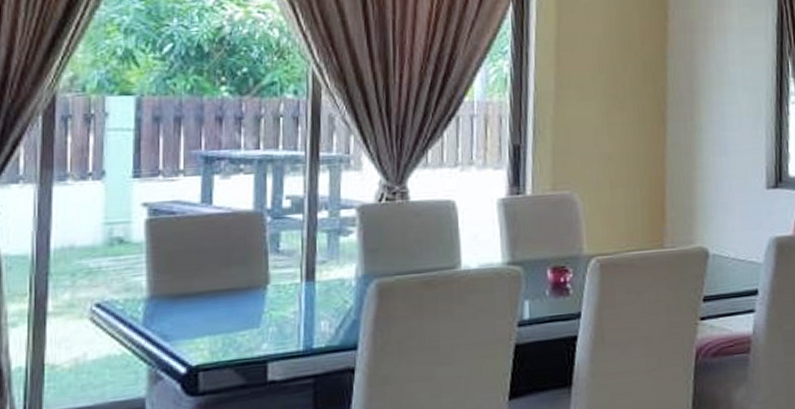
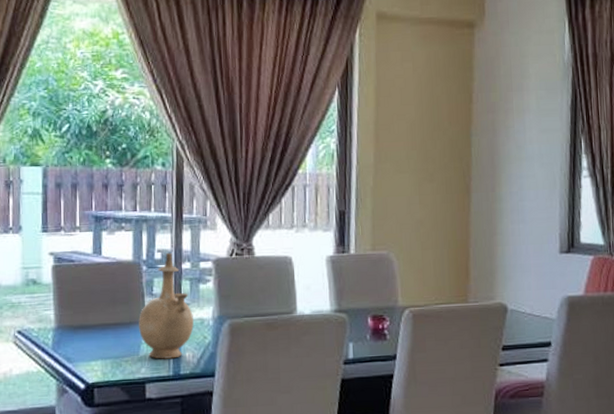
vase: none [260,199,331,331] -> present [139,252,194,359]

